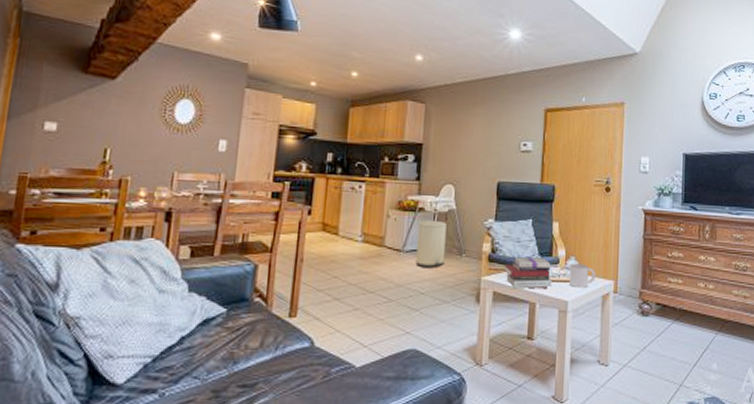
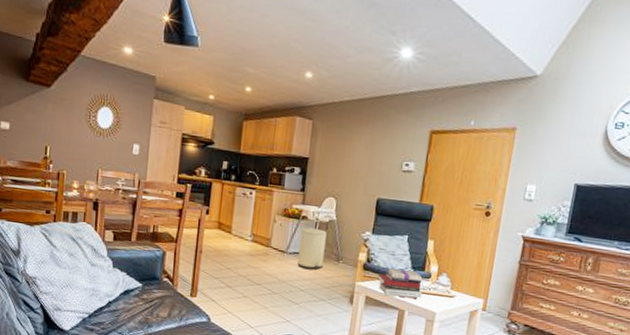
mug: present [568,263,596,289] -> none [438,279,467,303]

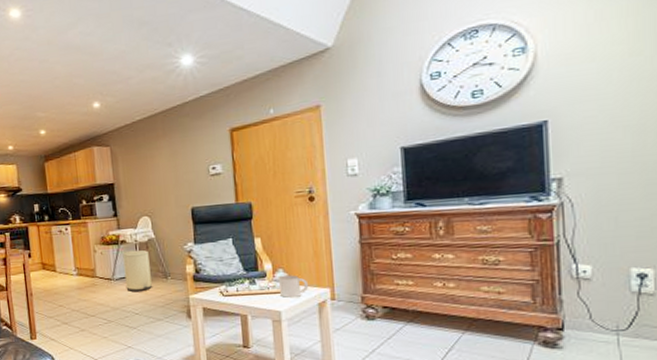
books: present [377,268,422,300] -> none [210,273,261,304]
mug: none [438,279,467,303] -> present [277,275,309,298]

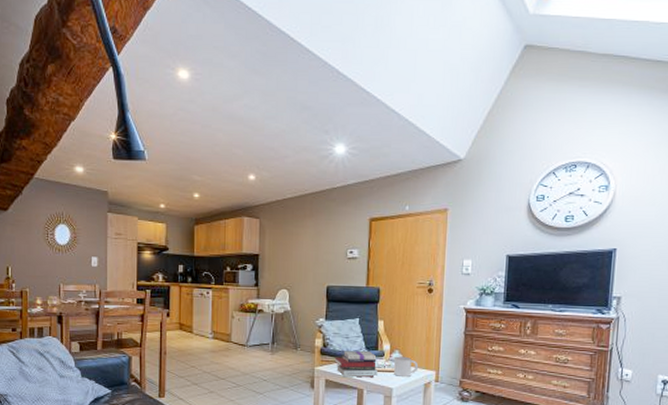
pedal bin: present [122,249,152,293] -> none [258,319,283,360]
books: none [210,273,261,304] -> present [334,351,378,378]

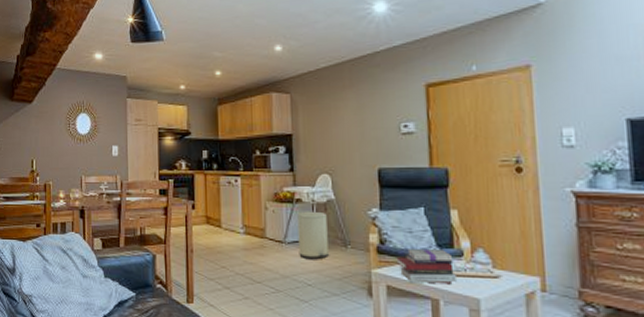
pedal bin: none [258,319,283,360] -> present [297,211,329,260]
mug: present [393,356,419,378] -> none [477,256,515,285]

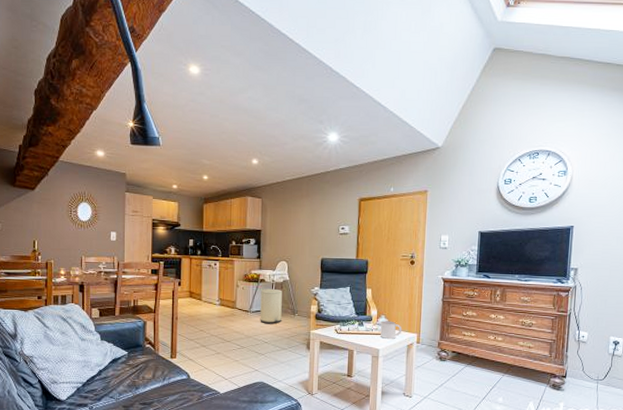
books: present [396,249,457,285] -> none [328,316,366,340]
mug: none [477,256,515,285] -> present [380,321,402,340]

